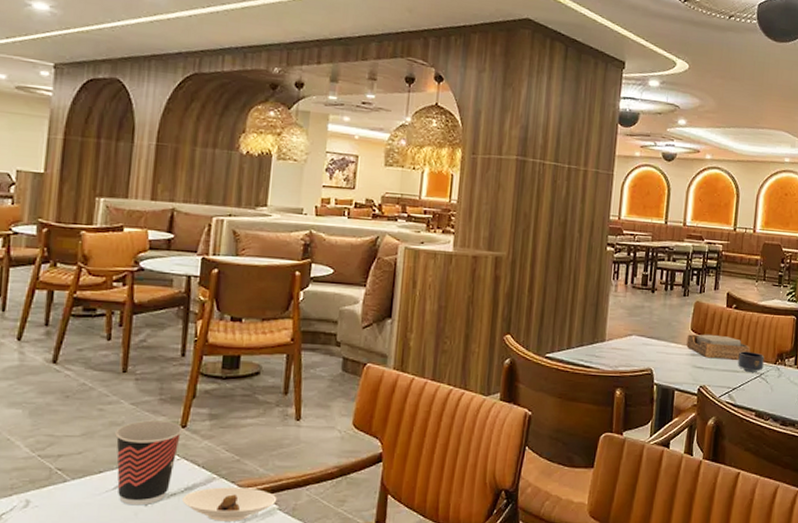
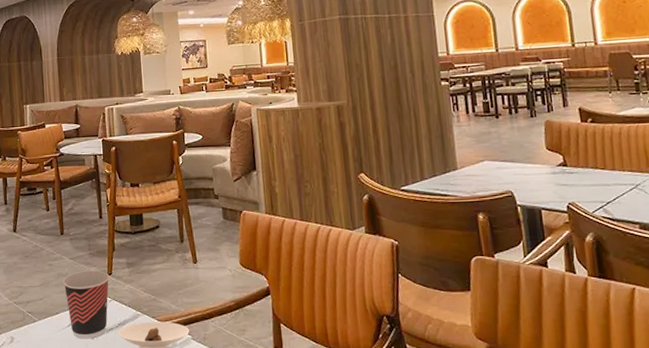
napkin holder: present [686,334,751,361] -> none [543,150,619,175]
mug: present [738,351,765,372] -> none [605,163,638,184]

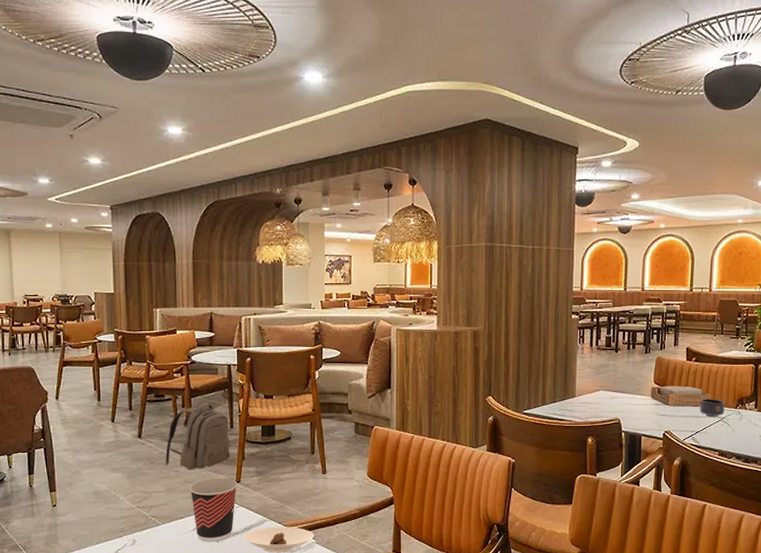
backpack: none [39,194,101,263] -> present [165,403,231,470]
napkin holder: none [543,150,619,175] -> present [650,385,712,408]
mug: none [605,163,638,184] -> present [700,399,725,417]

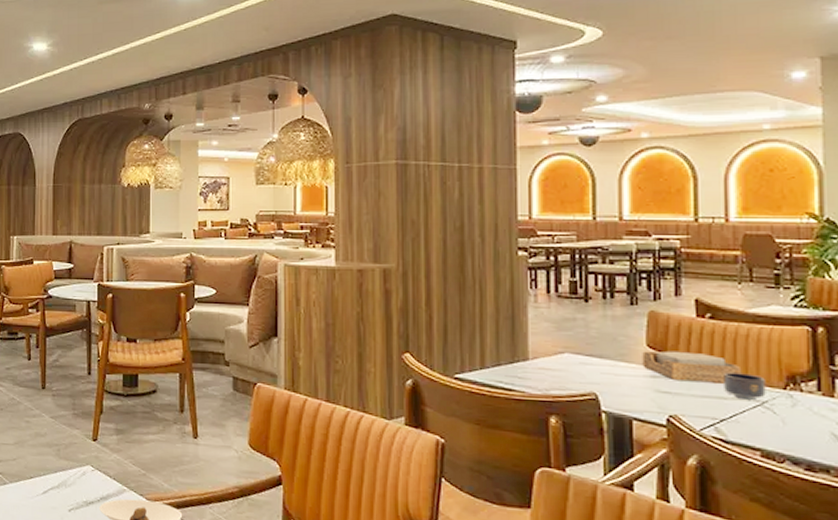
backpack: present [165,403,231,470] -> none [16,344,88,422]
cup: present [189,478,238,542] -> none [40,432,94,511]

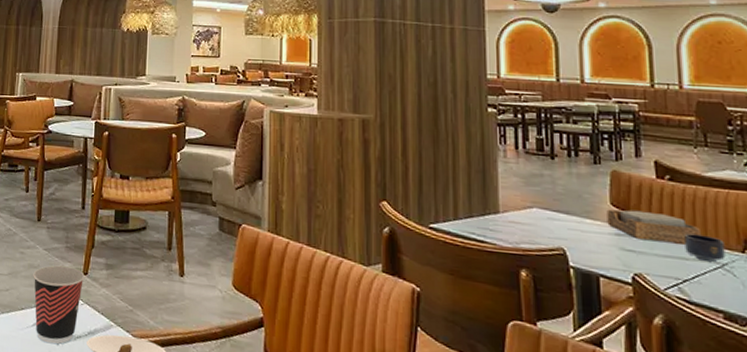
cup: none [40,432,94,511] -> present [33,265,85,345]

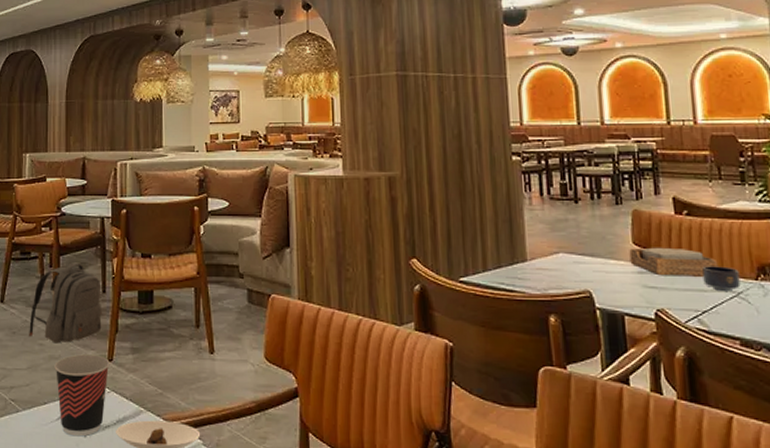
backpack: none [11,178,81,254] -> present [29,262,103,344]

